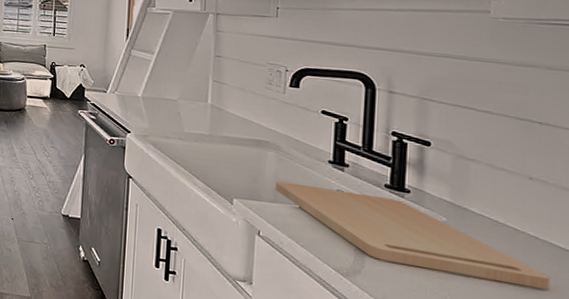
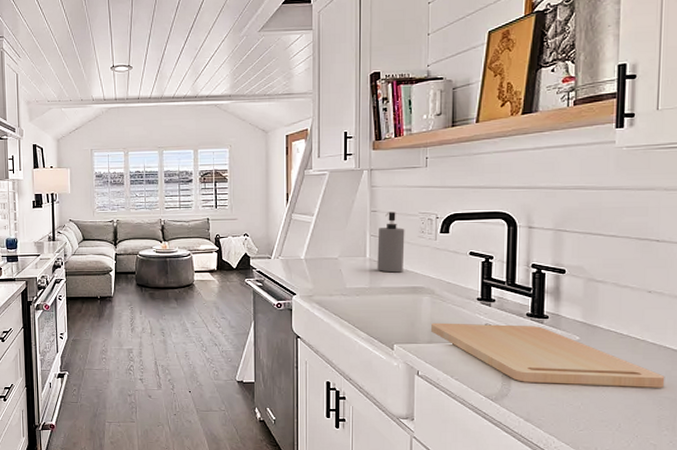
soap dispenser: none [219,59,251,123] -> present [377,212,405,273]

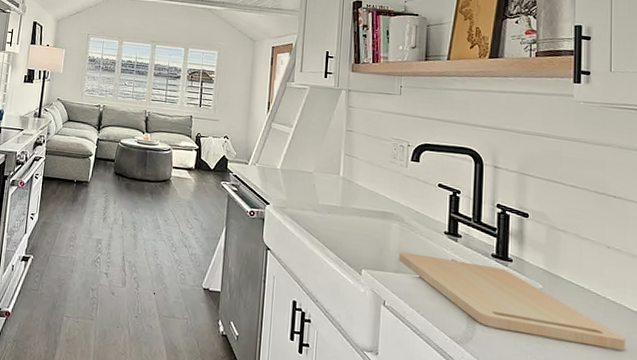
soap dispenser: present [377,212,405,273] -> none [349,133,378,196]

